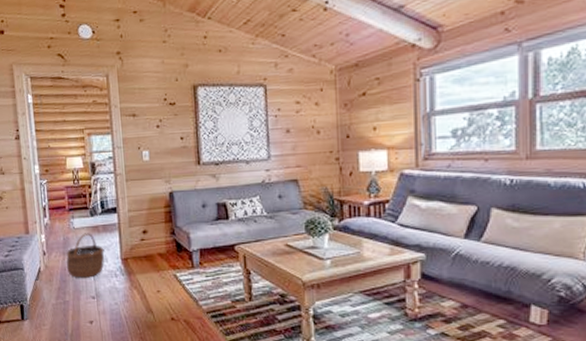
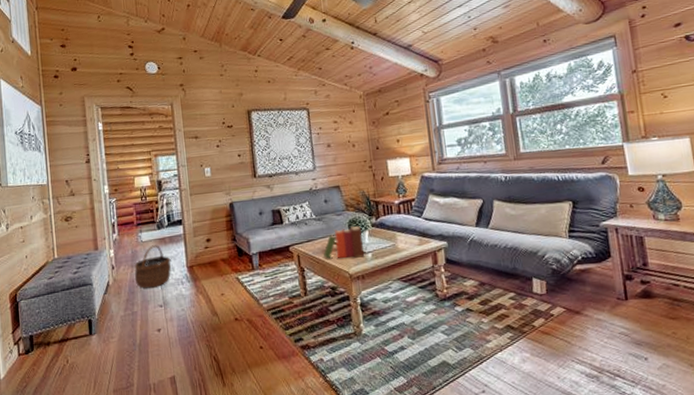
books: none [274,226,322,264] -> present [323,225,364,259]

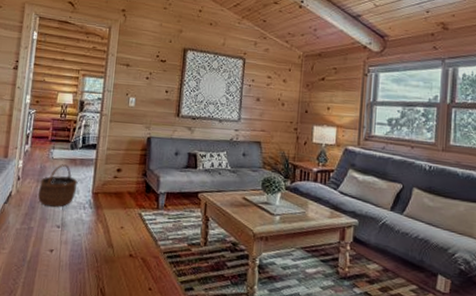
books: present [323,225,364,259] -> none [231,184,275,219]

